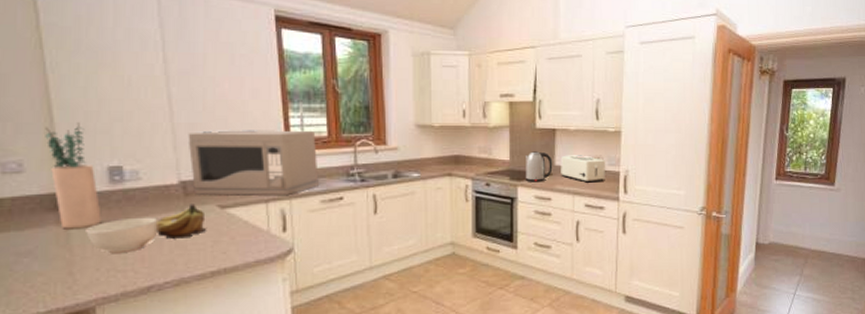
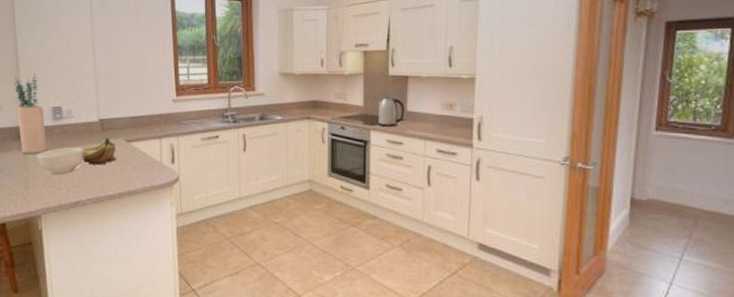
microwave: present [188,130,319,197] -> none [105,78,200,134]
toaster: present [560,155,605,183] -> none [413,101,458,129]

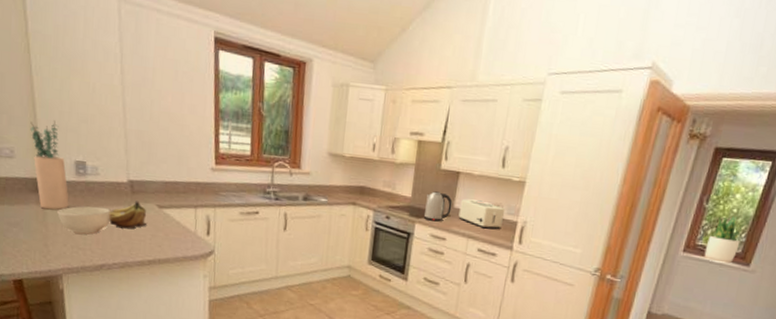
toaster: none [413,101,458,129] -> present [458,199,504,229]
planter: none [679,88,719,138] -> present [704,216,747,264]

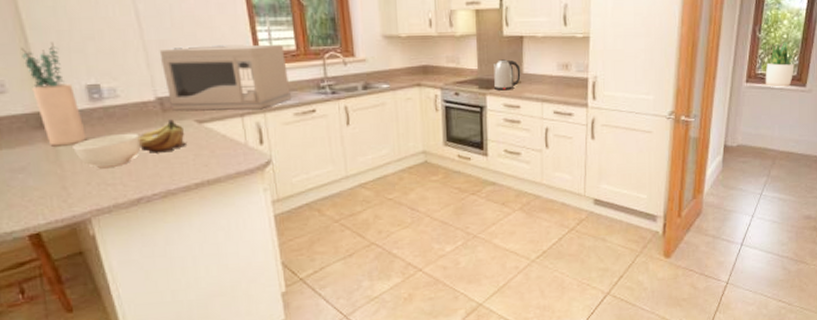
microwave: none [137,138,241,205] -> present [159,45,291,111]
toaster: present [458,199,504,229] -> none [528,62,574,90]

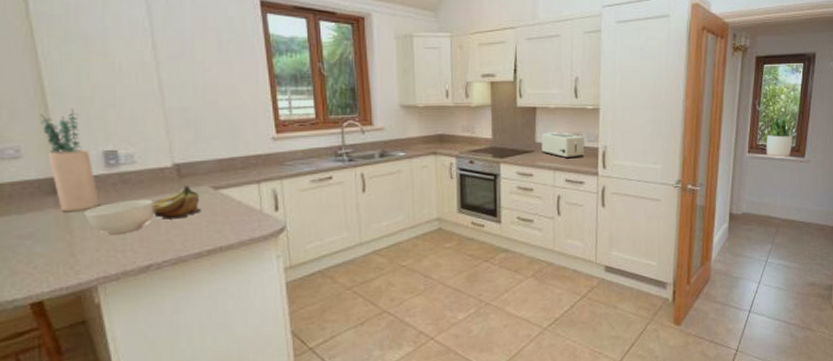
microwave: present [159,45,291,111] -> none [179,113,308,178]
kettle: present [494,59,521,91] -> none [508,129,534,159]
toaster: none [528,62,574,90] -> present [541,132,584,159]

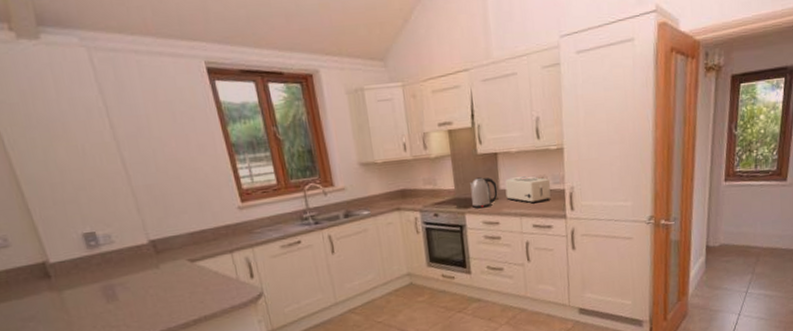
vase: present [40,109,99,212] -> none [18,195,88,294]
bowl: present [85,198,155,235] -> none [76,275,140,312]
fruit: present [153,185,201,219] -> none [136,260,181,294]
kettle: none [508,129,534,159] -> present [470,177,498,209]
planter: present [766,115,794,158] -> none [744,136,775,184]

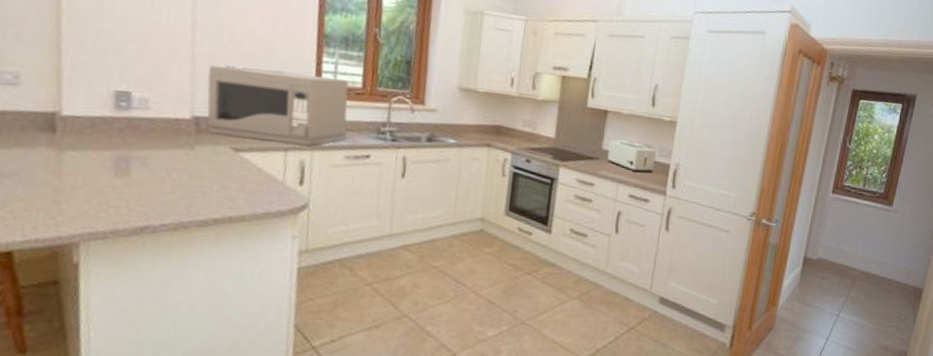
microwave: none [147,180,276,252] -> present [207,65,349,147]
kettle: present [470,177,498,209] -> none [570,131,601,166]

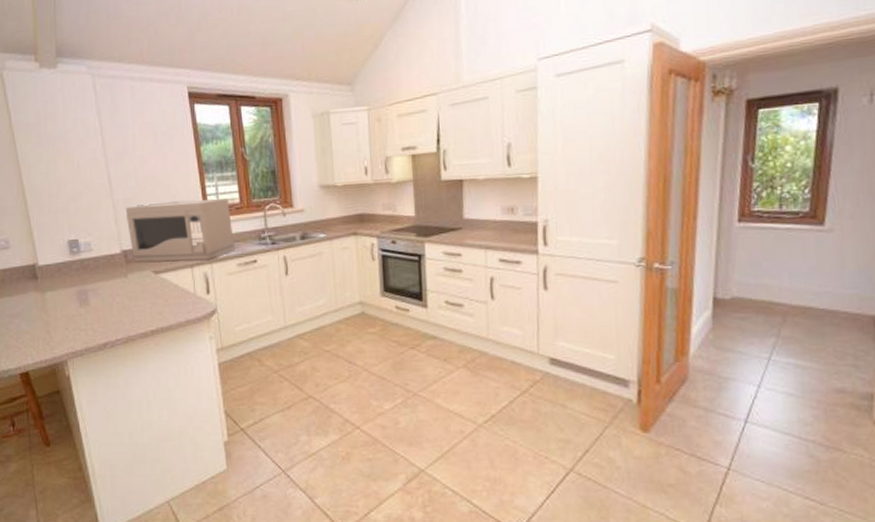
toaster: present [607,140,656,173] -> none [469,206,521,236]

